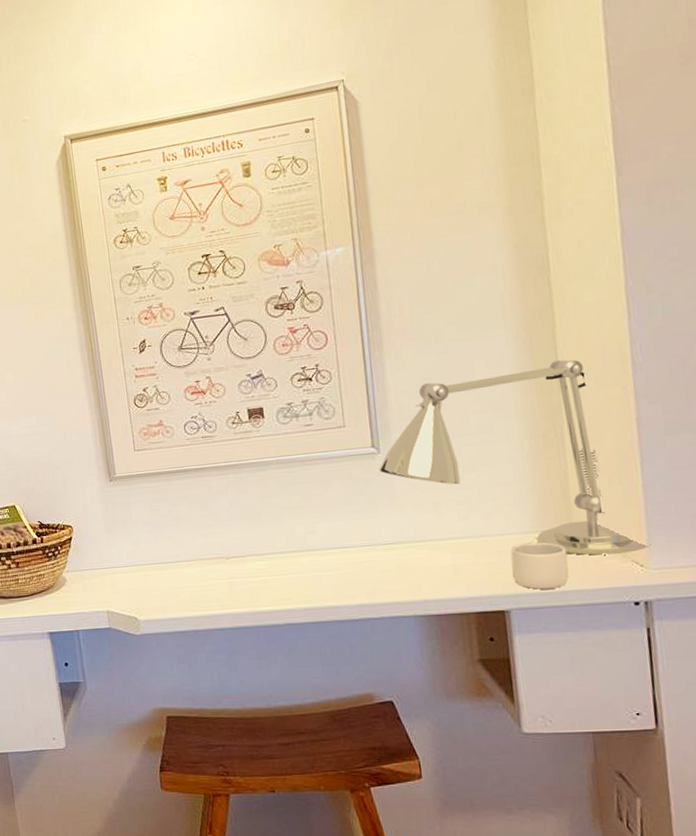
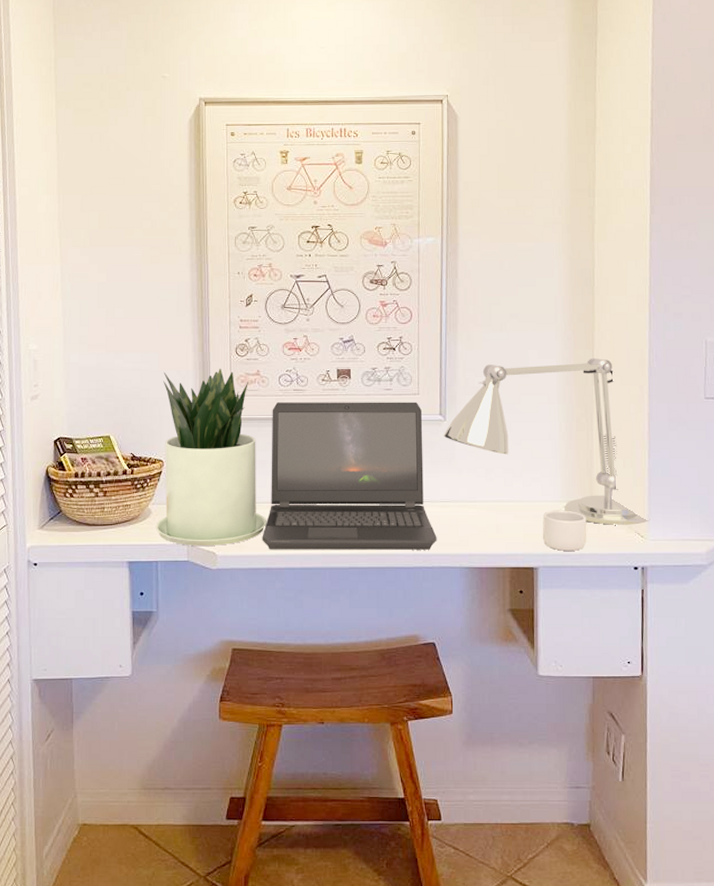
planter: none [61,423,188,612] -> present [155,369,266,546]
laptop computer: none [180,435,384,610] -> present [262,401,437,550]

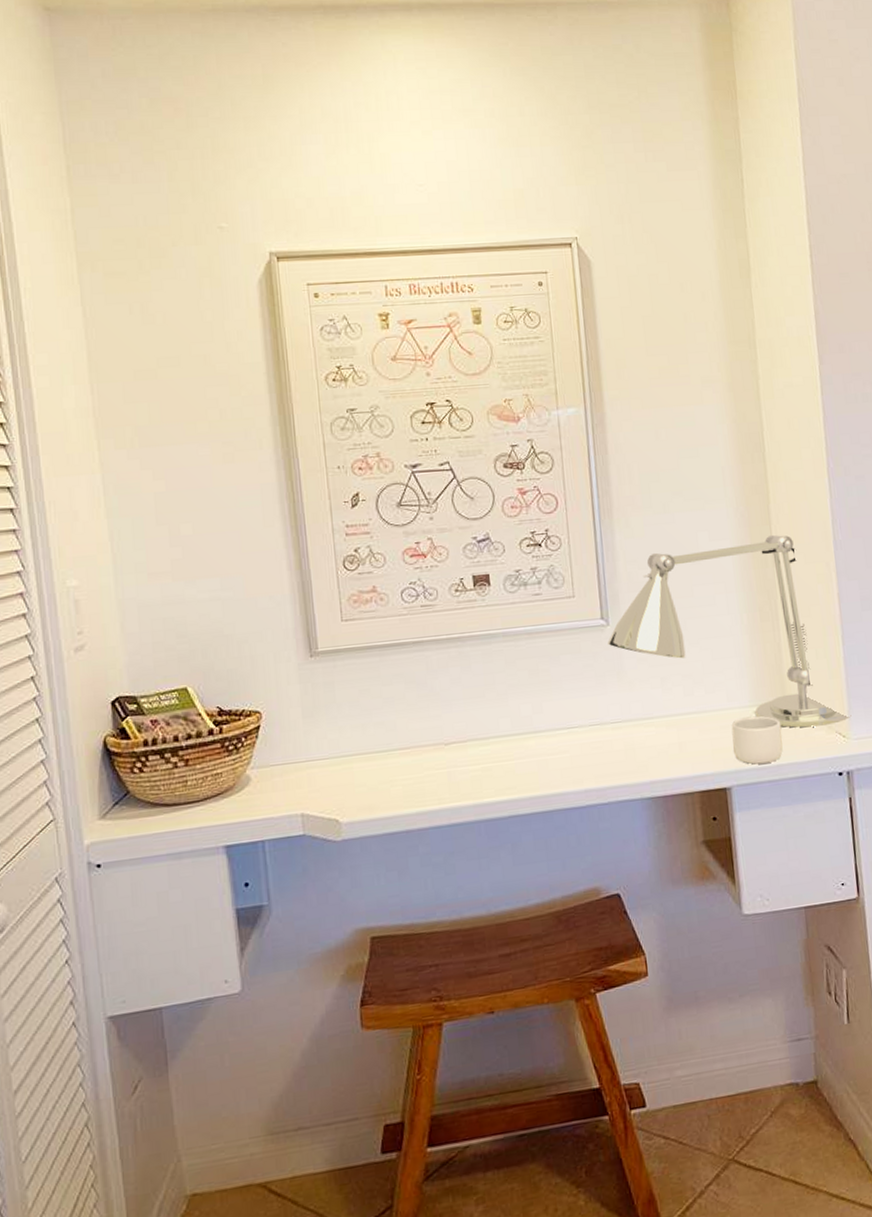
planter: present [155,369,266,546] -> none [251,589,401,816]
laptop computer: present [262,401,437,550] -> none [396,606,612,807]

